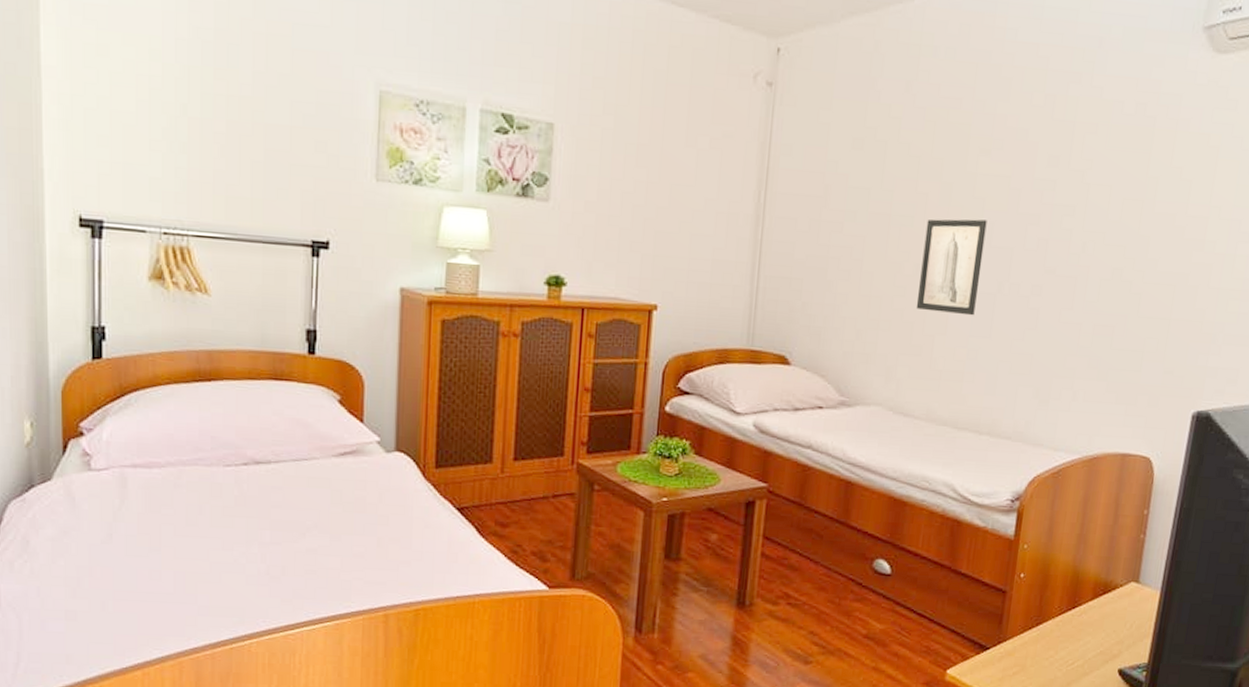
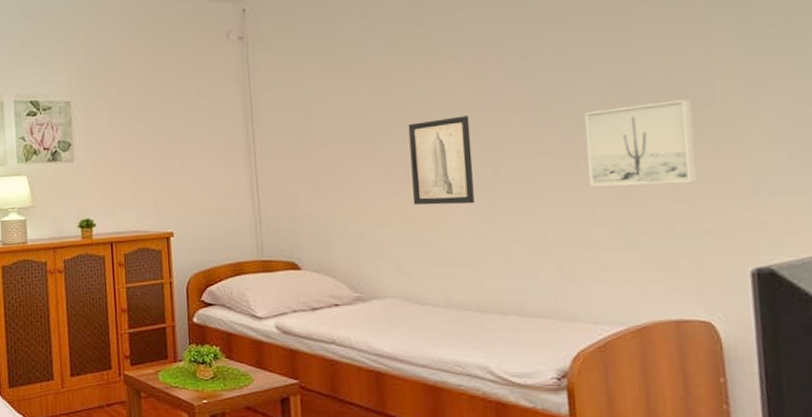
wall art: none [1081,235,1185,322] -> present [585,99,697,187]

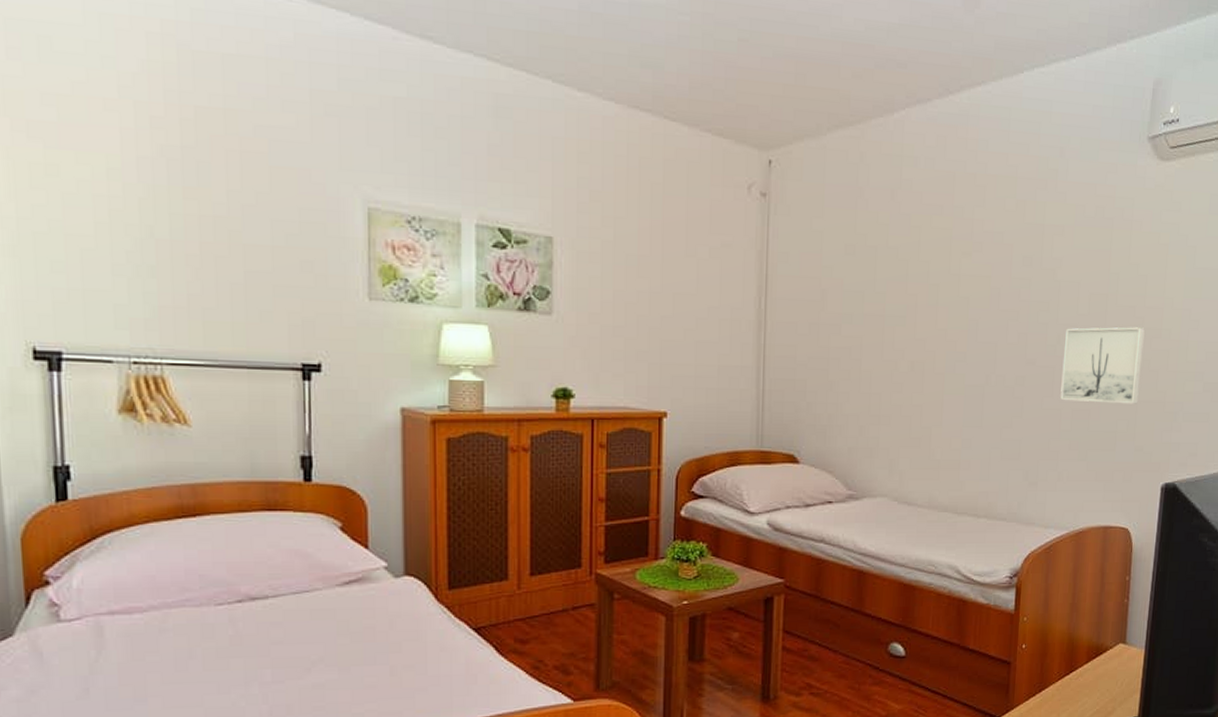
wall art: present [408,116,475,205] -> none [912,317,972,407]

